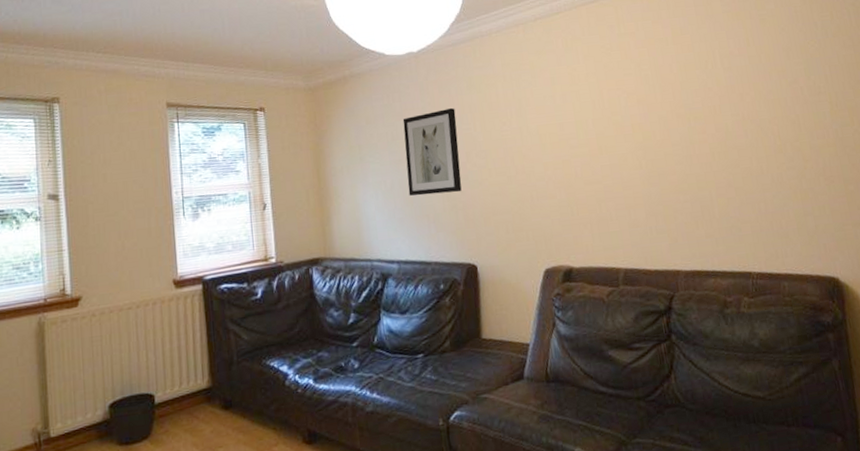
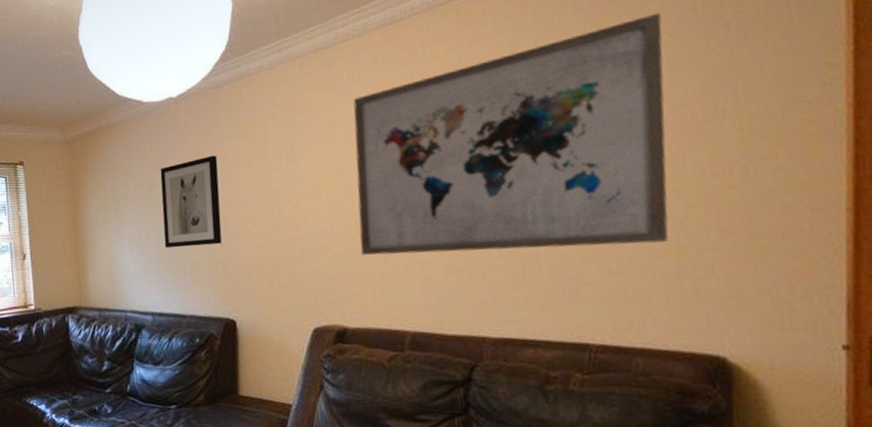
wall art: none [567,11,795,201] -> present [353,12,669,255]

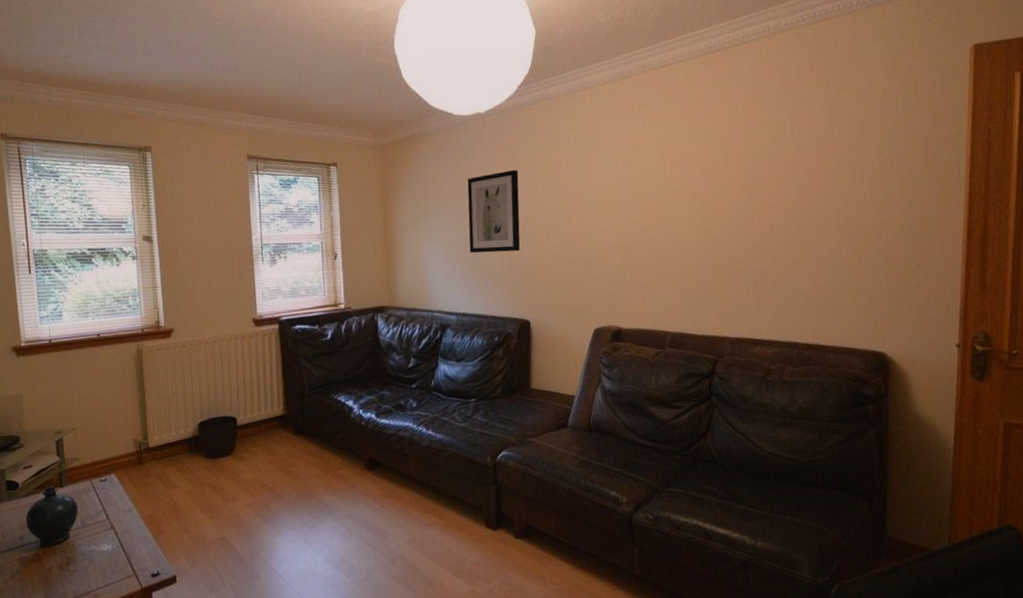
wall art: present [353,12,669,255] -> none [633,81,856,266]

